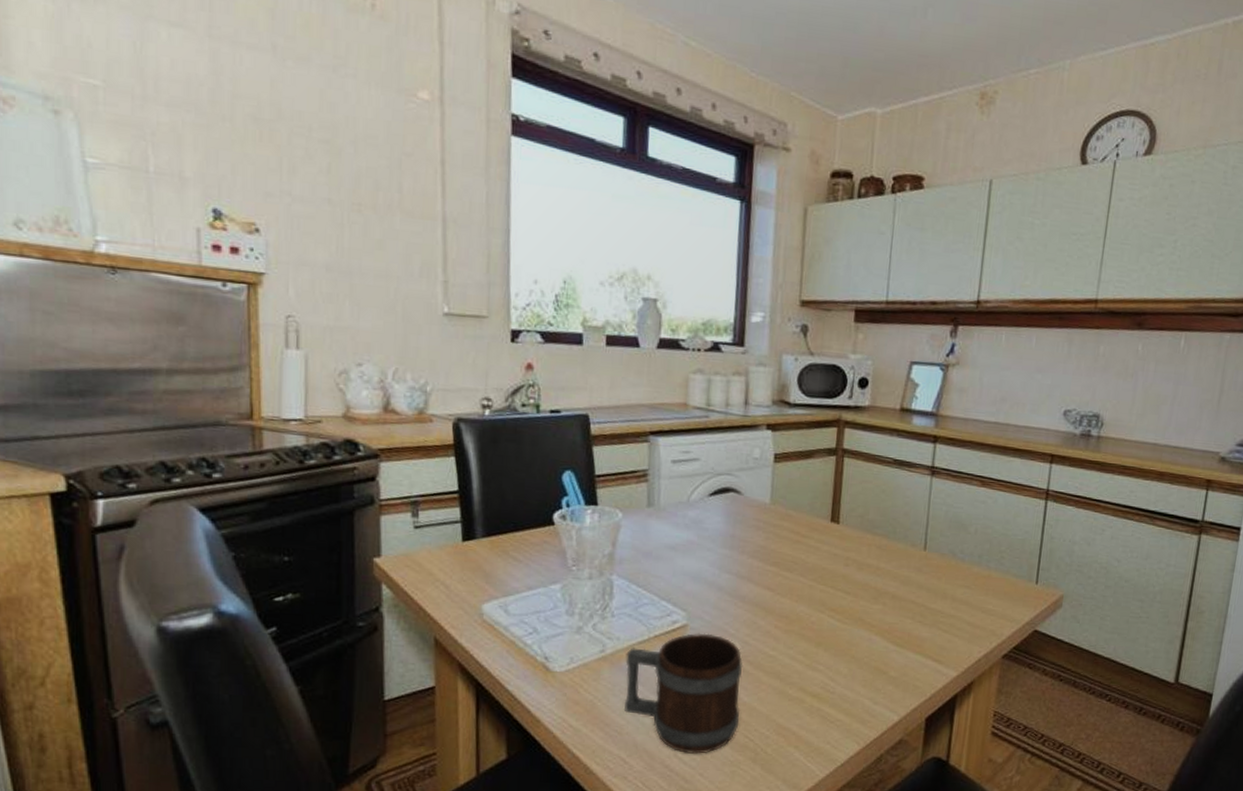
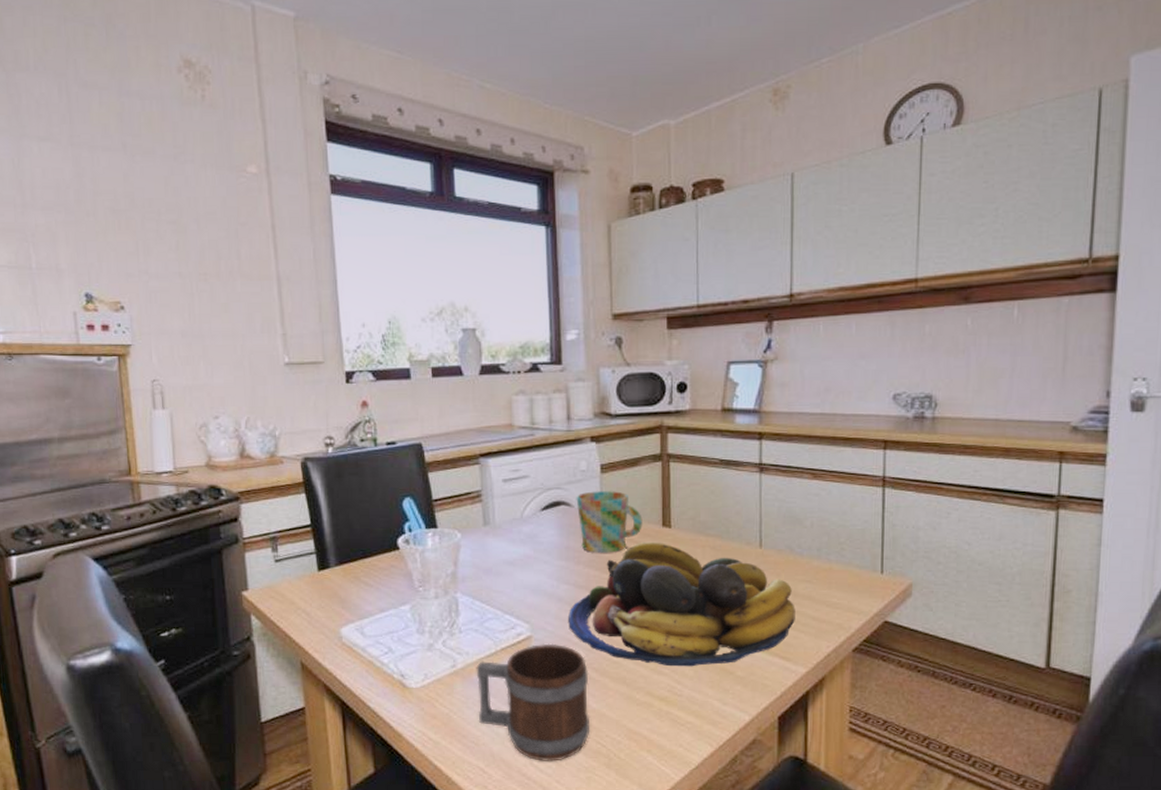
fruit bowl: none [727,536,953,665] -> present [568,541,795,667]
mug: none [746,480,812,545] -> present [576,491,643,553]

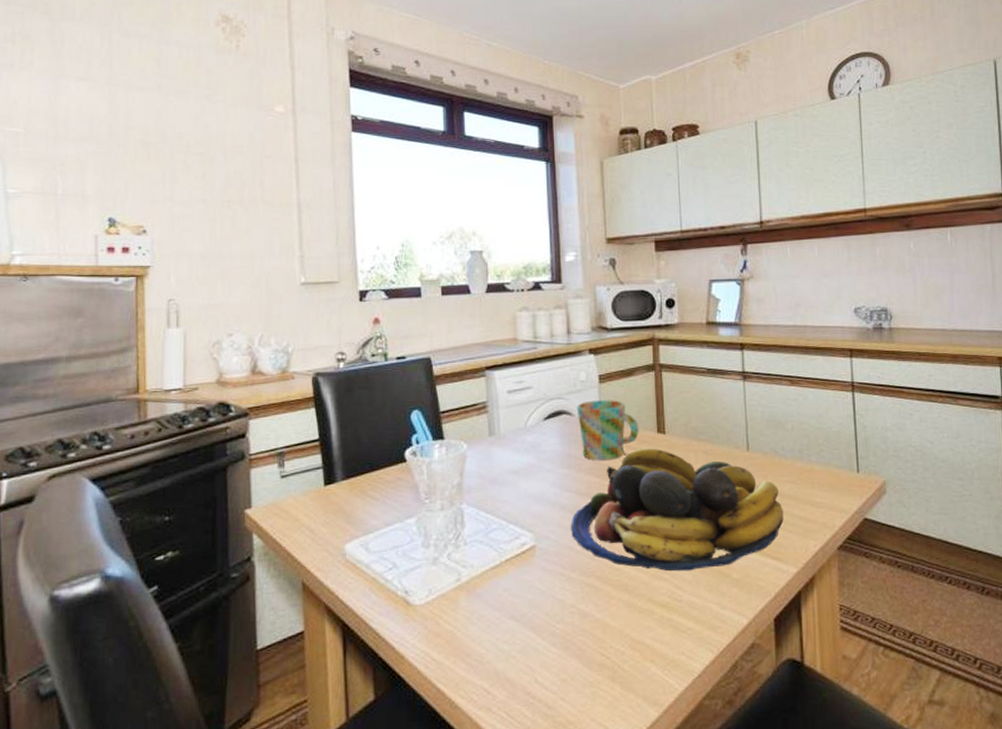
mug: present [476,643,590,763] -> none [481,552,594,679]

